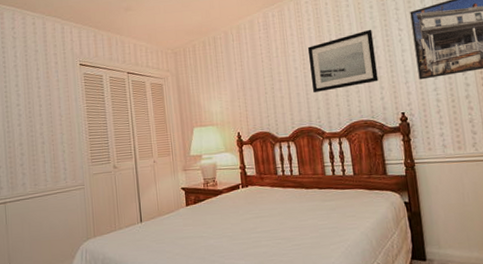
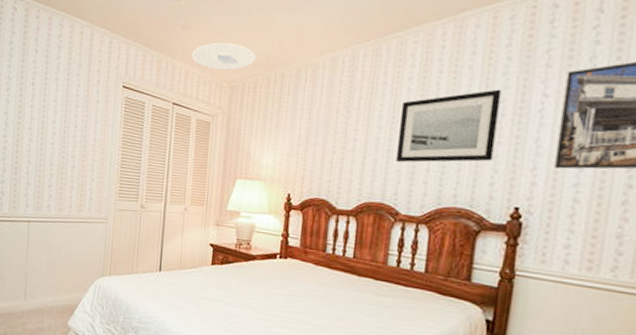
ceiling light: none [137,18,191,41] -> present [192,43,257,70]

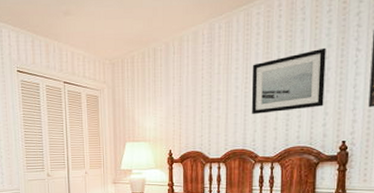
ceiling light: present [192,43,257,70] -> none [75,25,131,49]

